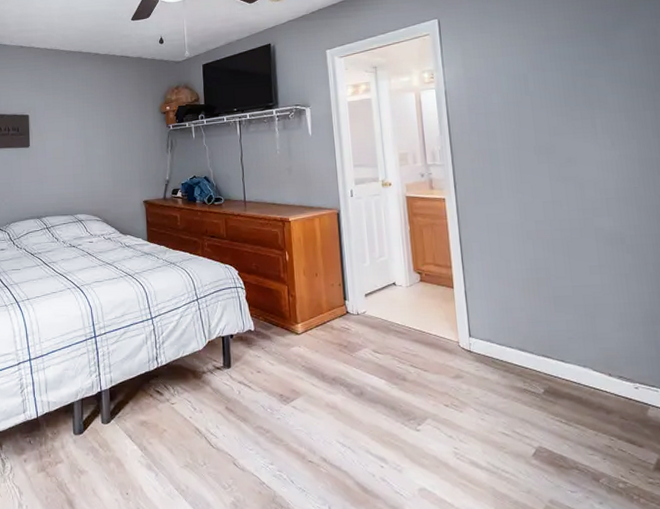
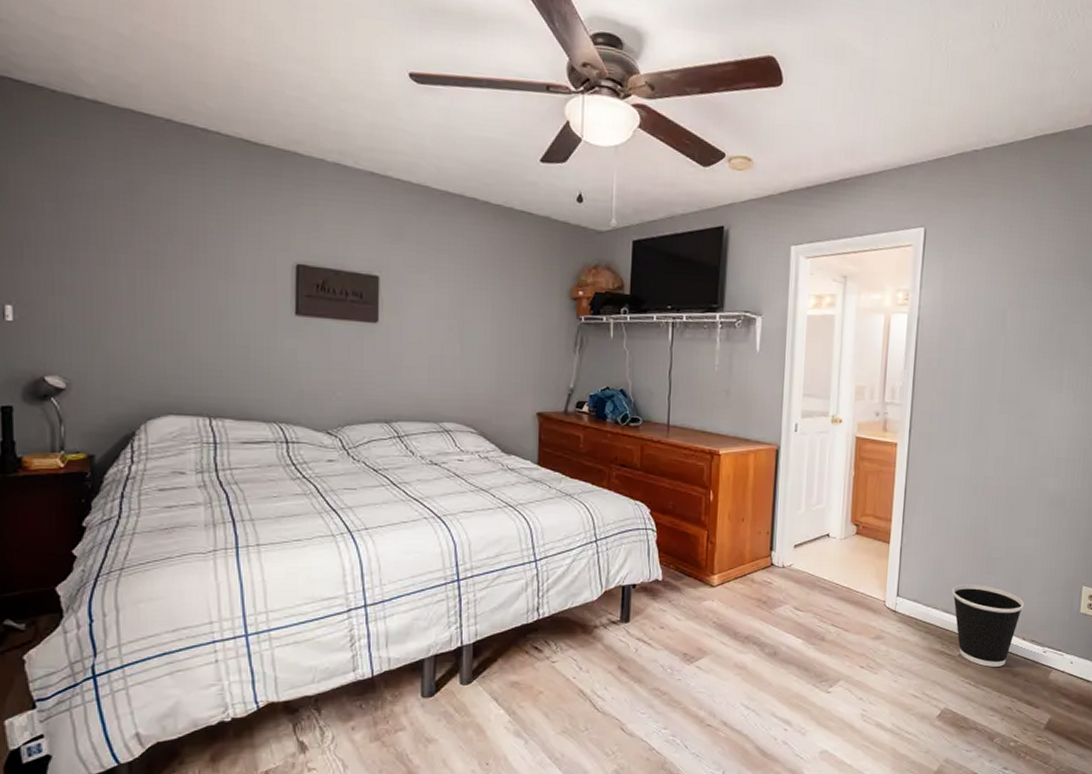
wastebasket: none [523,323,603,404] -> present [952,585,1024,667]

